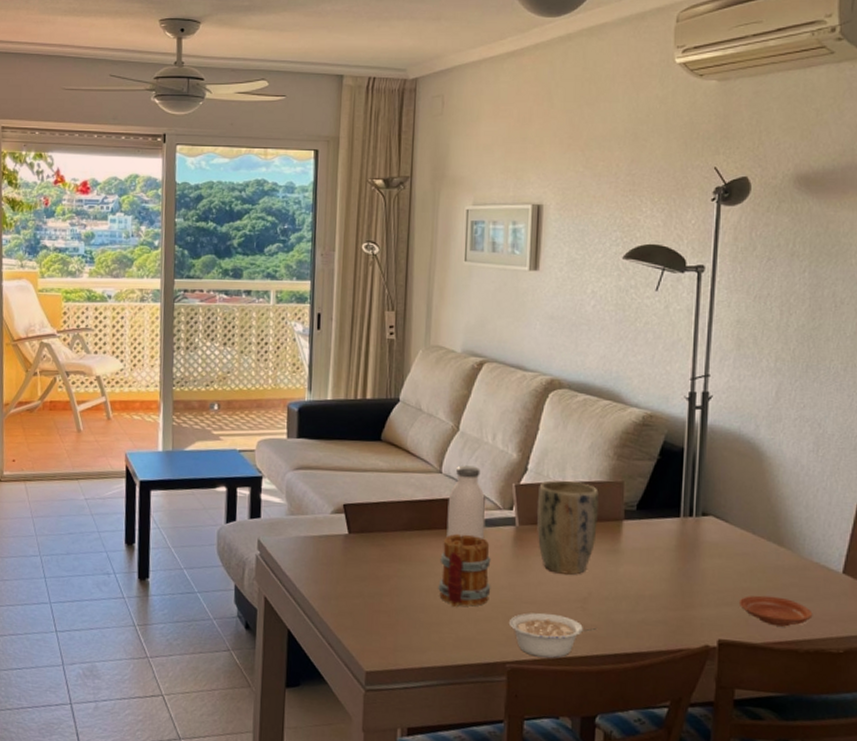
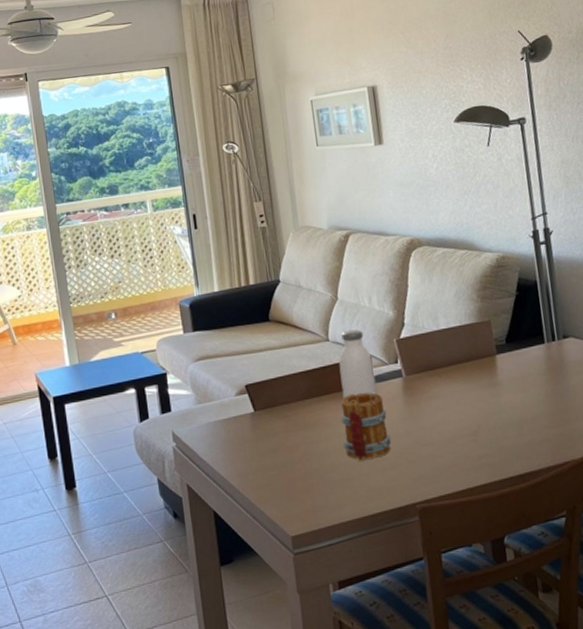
legume: present [508,612,598,658] -> none [412,451,492,493]
plant pot: present [536,480,599,575] -> none [417,327,476,414]

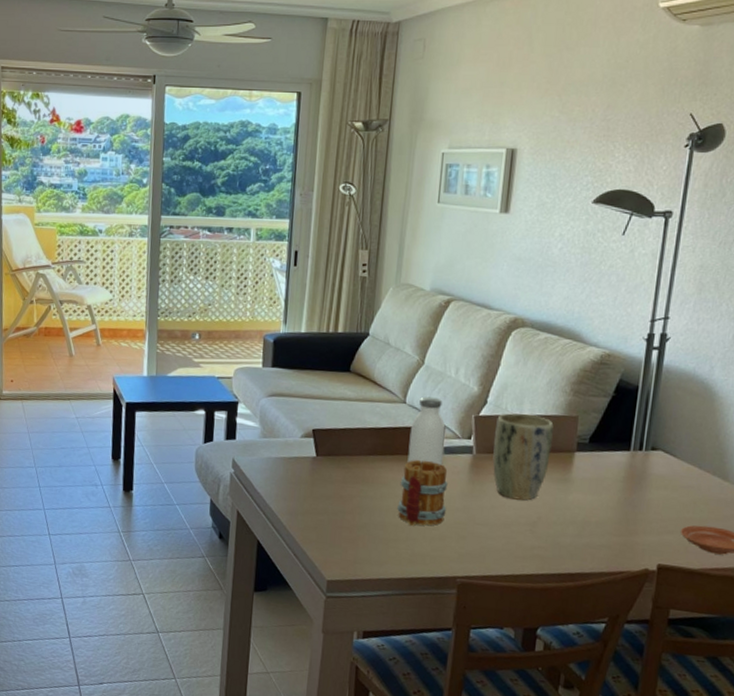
plant pot: none [417,327,476,414] -> present [492,413,554,501]

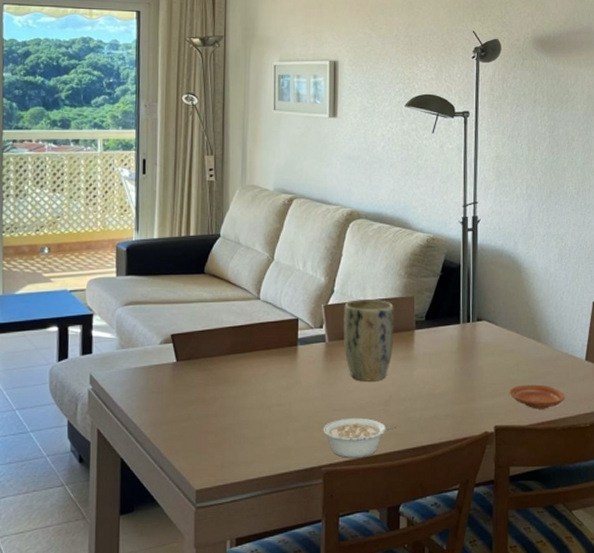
mug: present [397,459,448,527] -> none [260,353,306,421]
water bottle: present [407,396,446,466] -> none [266,291,300,357]
legume: none [461,533,544,575] -> present [322,417,398,458]

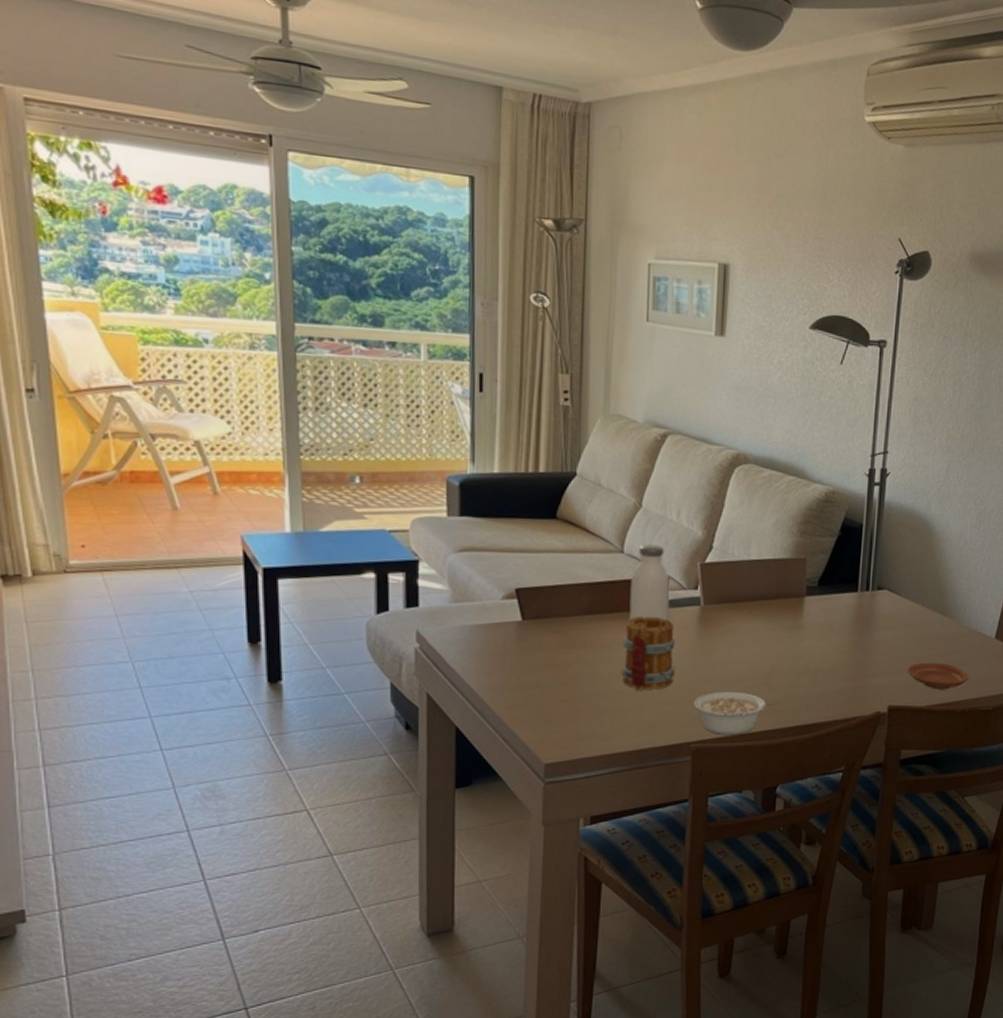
mug: none [260,353,306,421] -> present [621,615,676,692]
water bottle: none [266,291,300,357] -> present [629,544,670,621]
plant pot: present [343,298,394,381] -> none [721,557,782,652]

